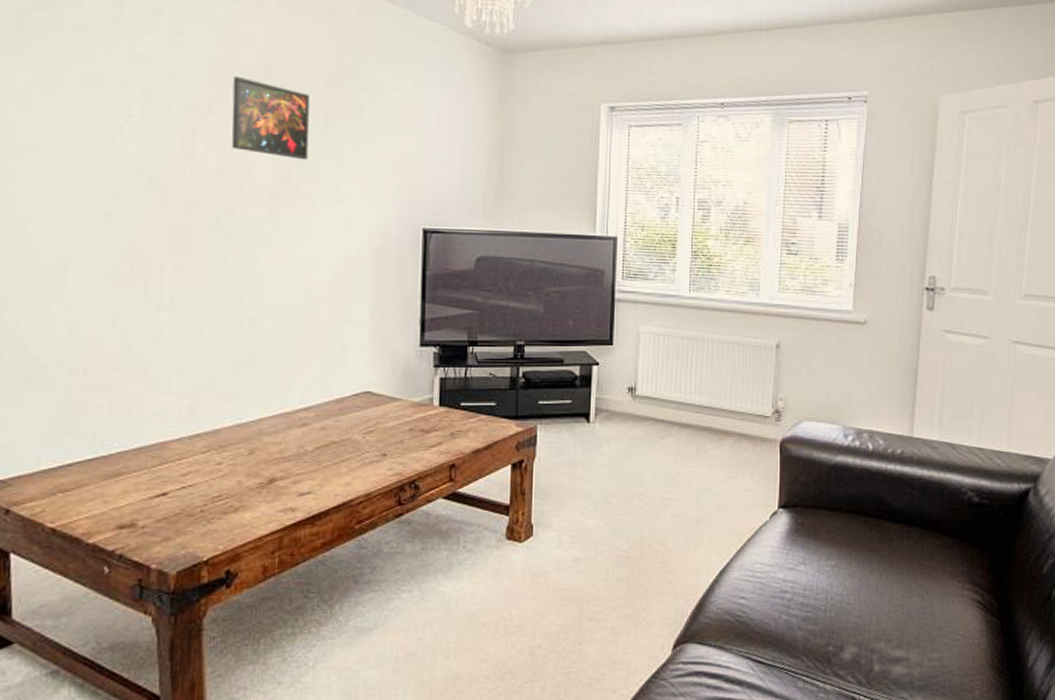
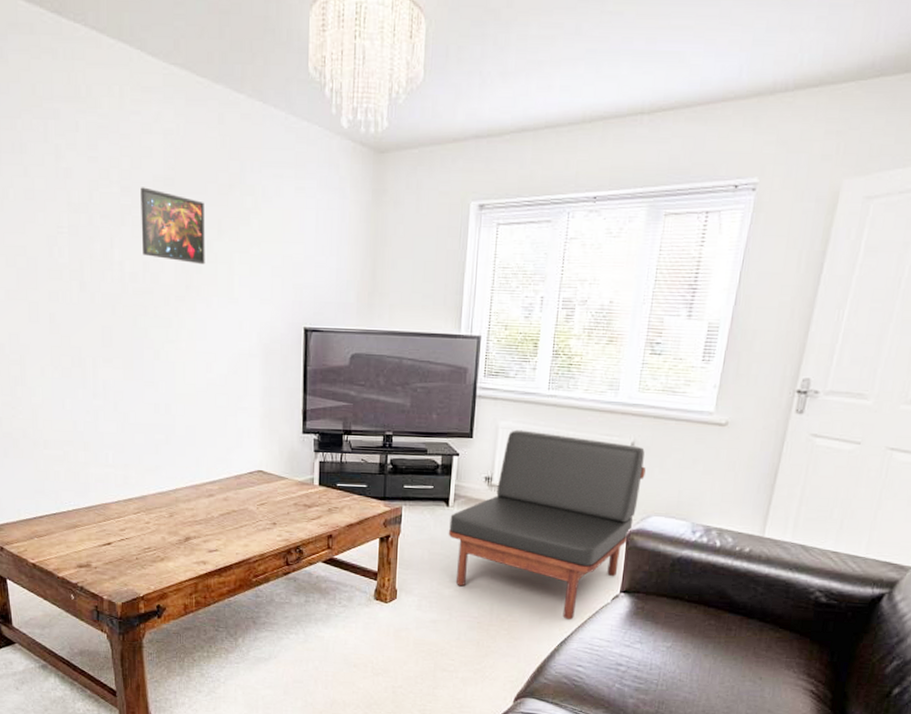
armchair: none [590,334,793,544] -> present [448,429,646,620]

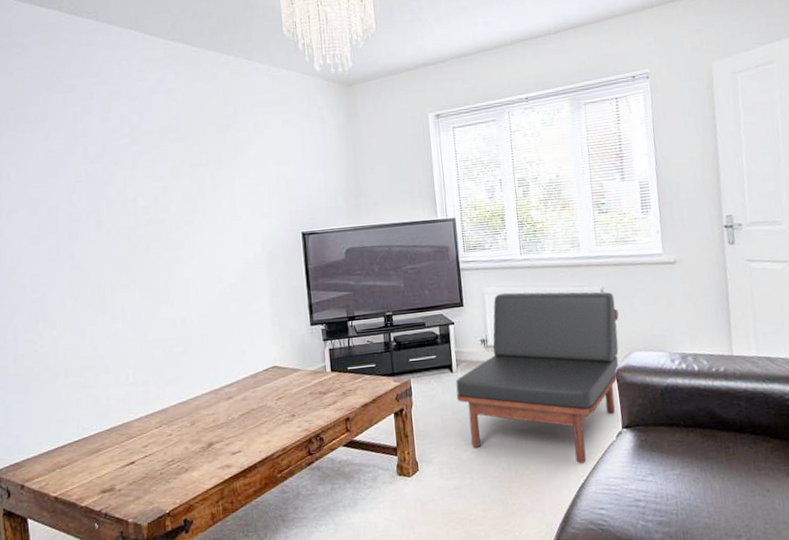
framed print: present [140,187,205,265] -> none [149,135,210,192]

